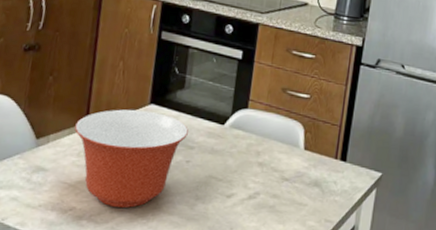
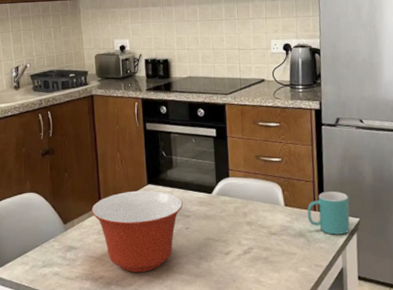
mug: none [326,139,374,189] -> present [307,191,350,235]

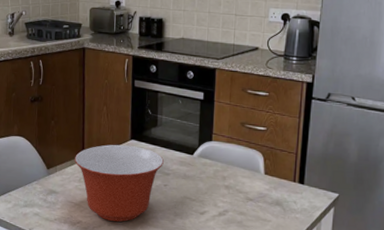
mug: present [307,191,350,235] -> none [286,165,330,208]

